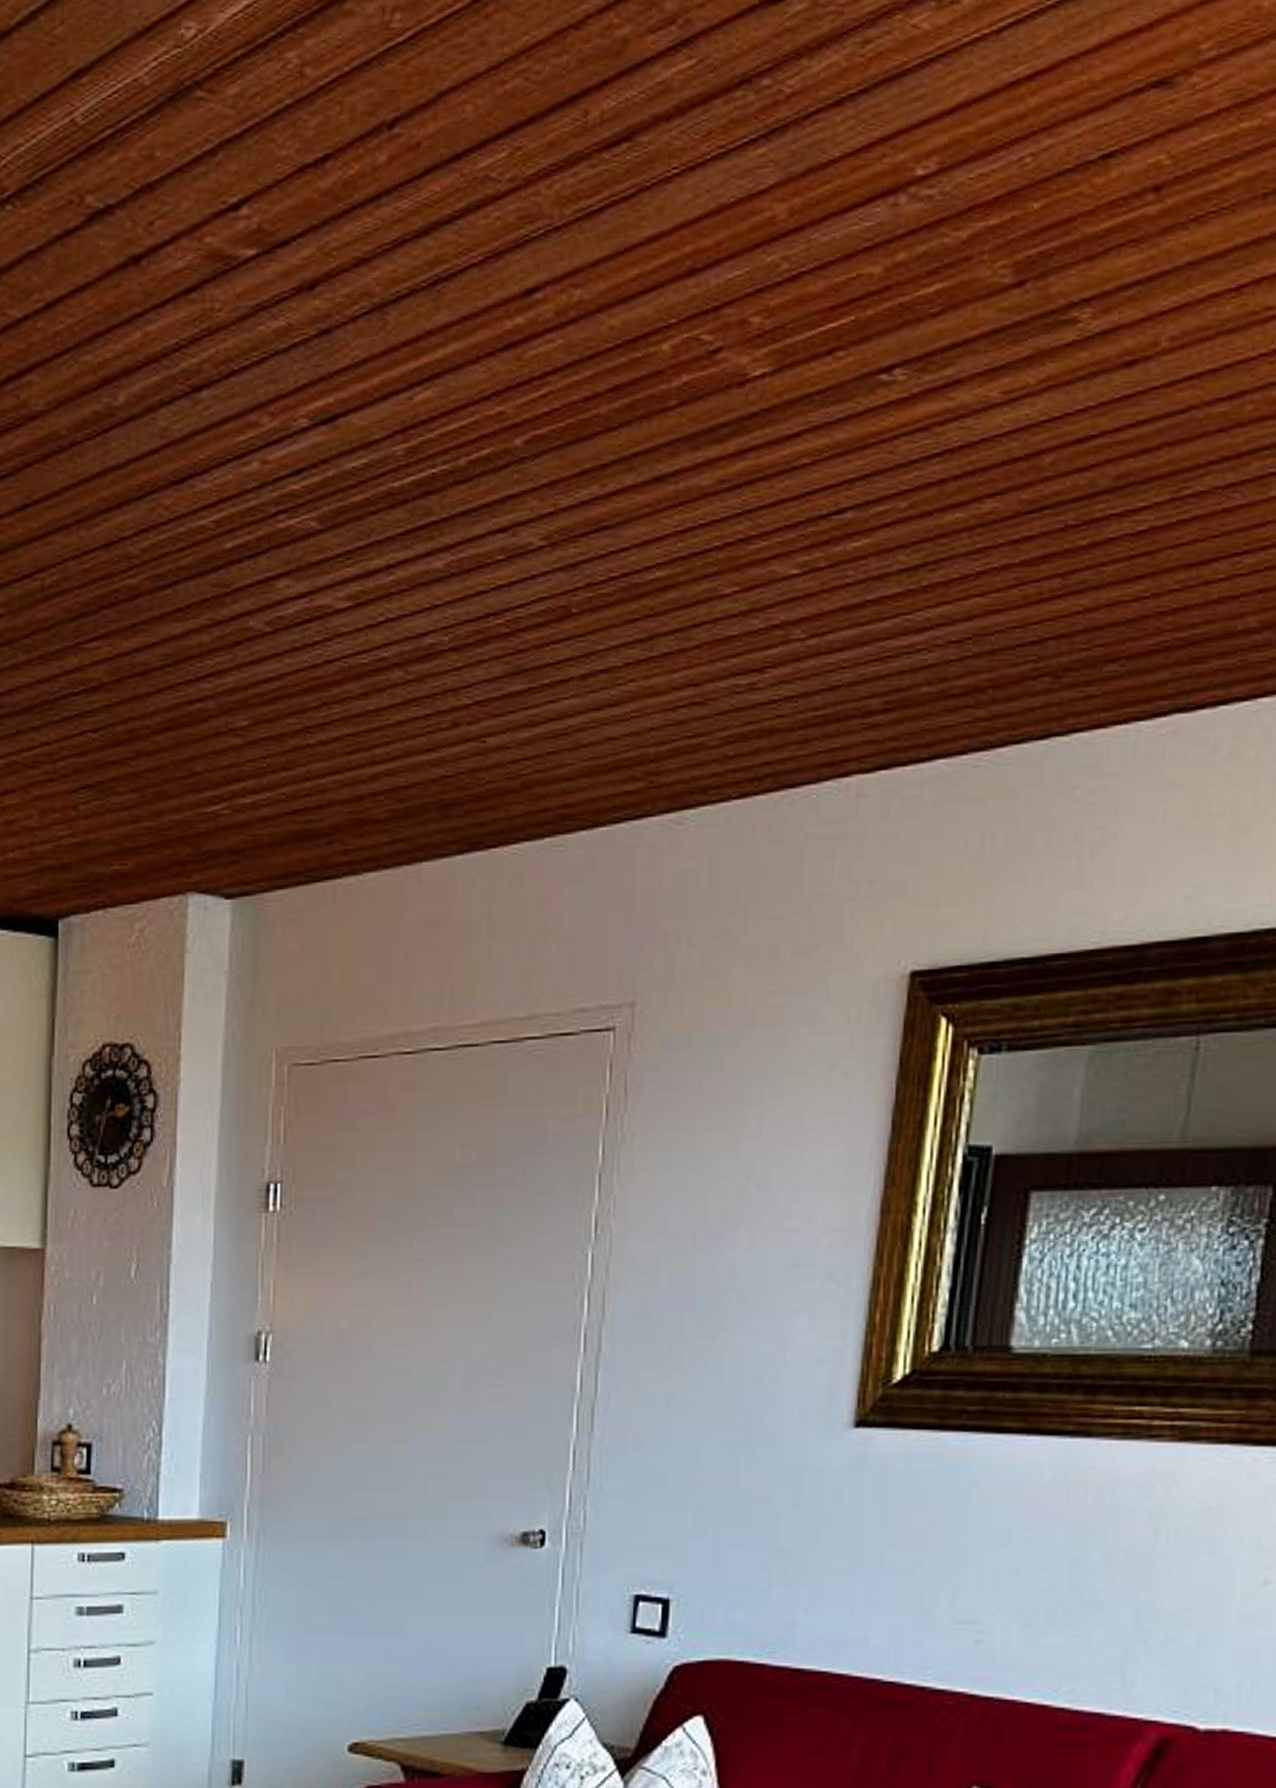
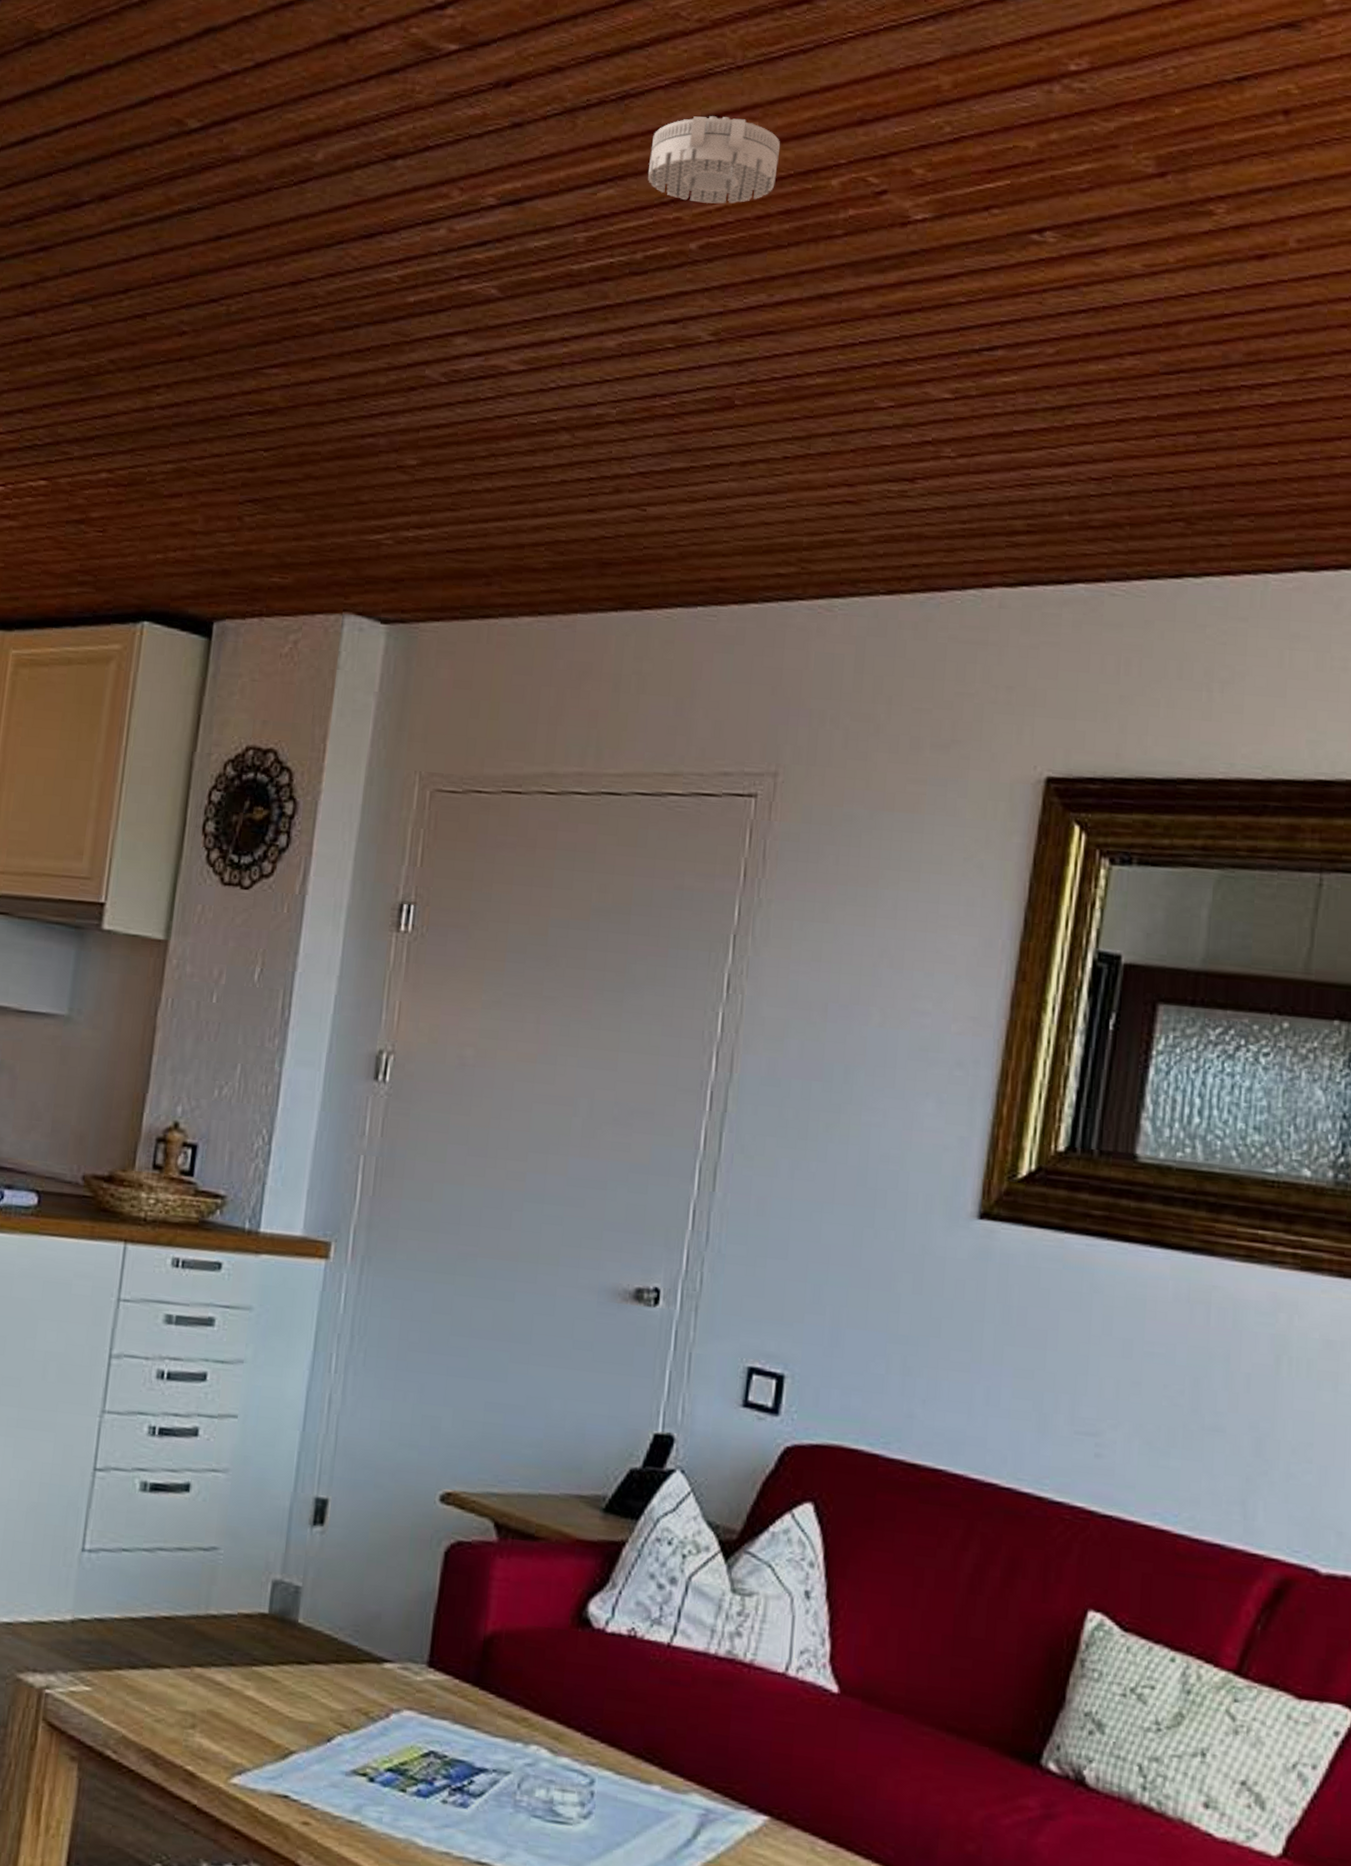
smoke detector: none [467,288,605,392] -> present [648,116,780,204]

